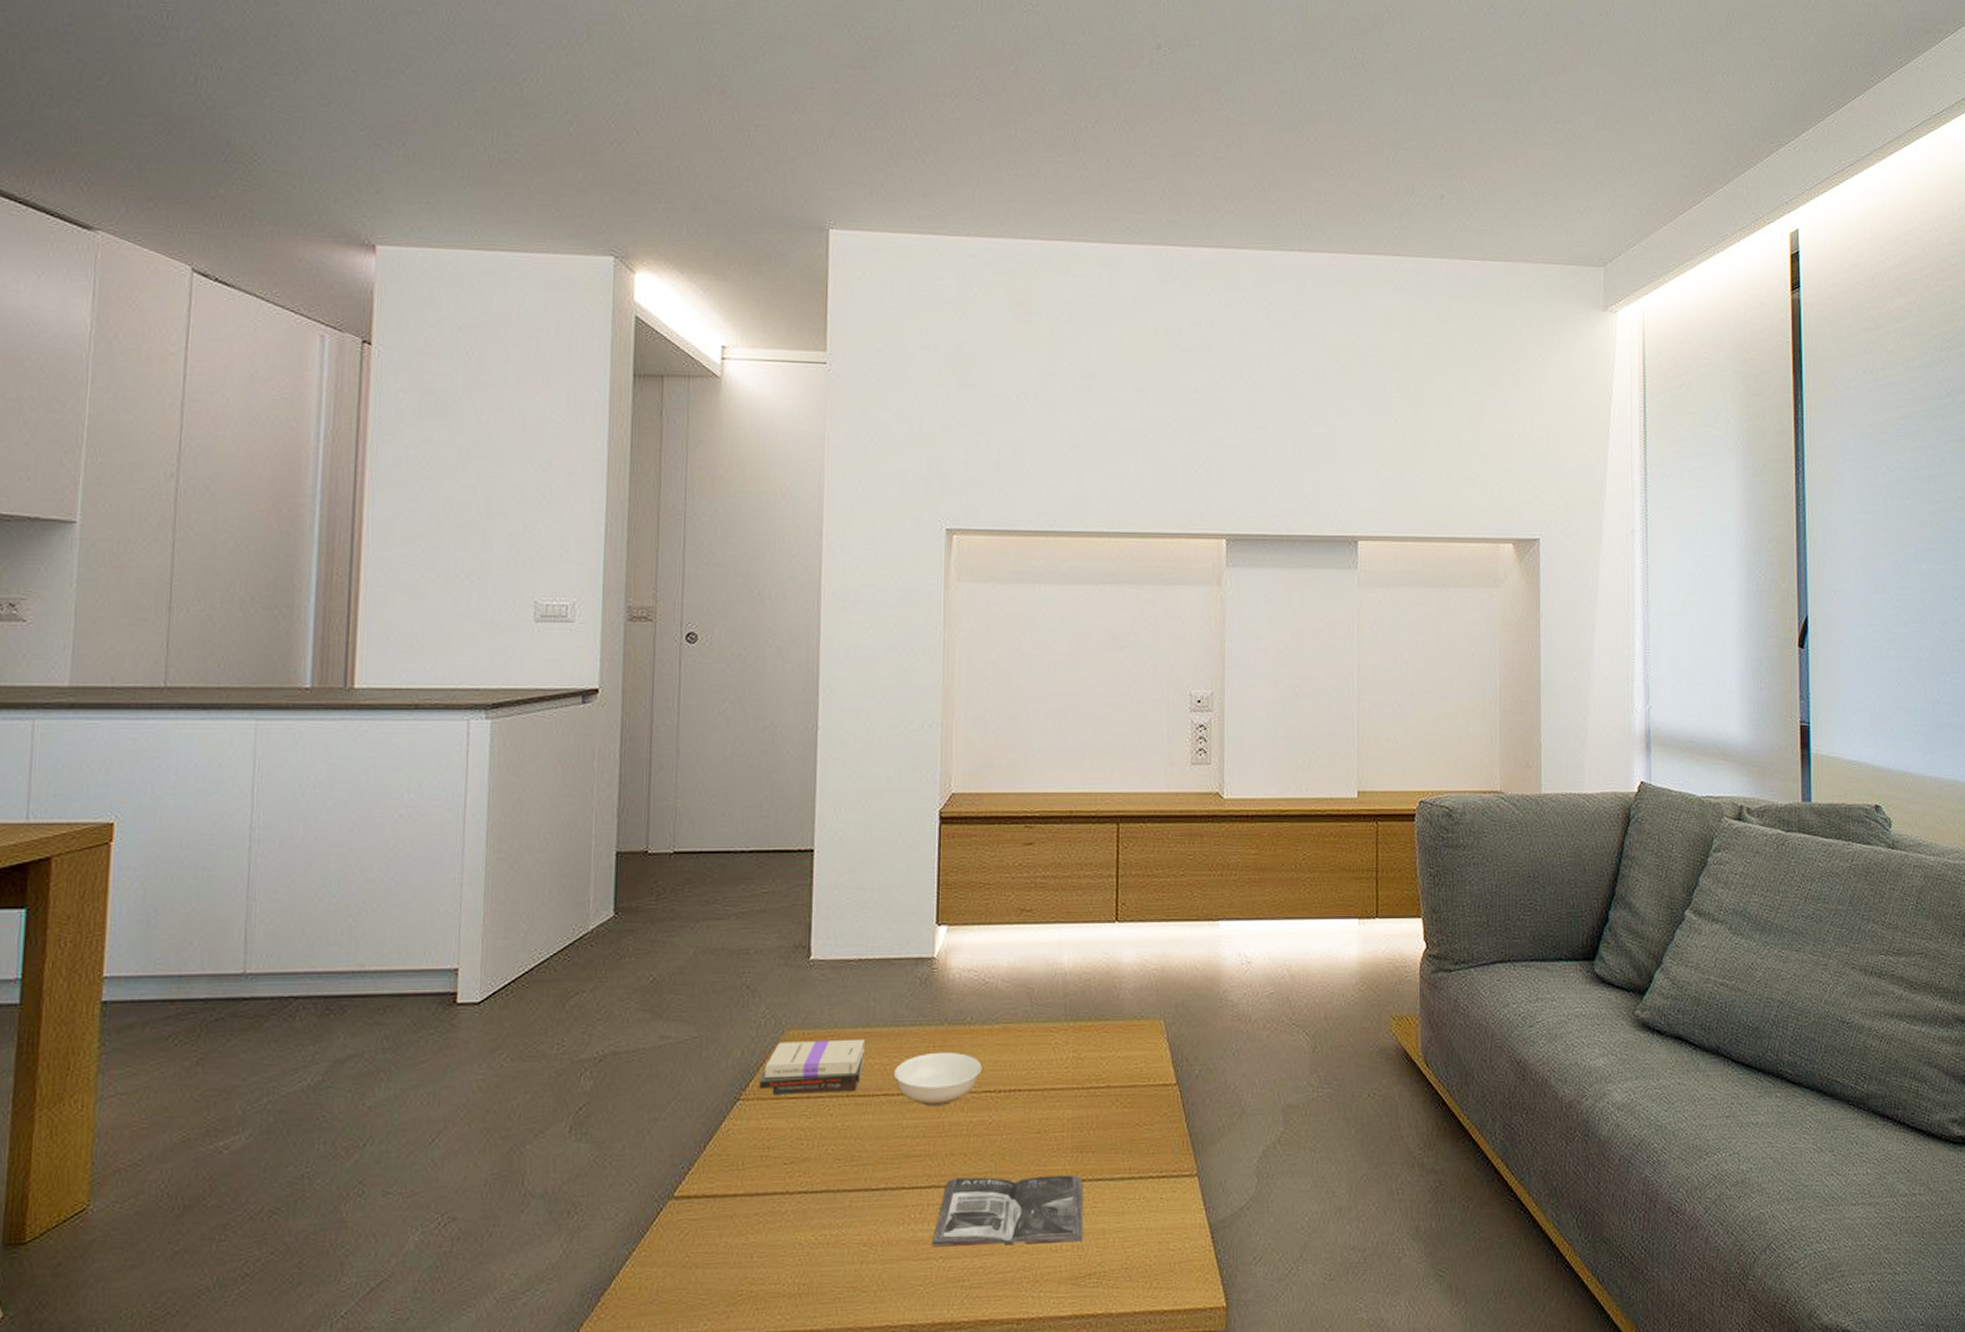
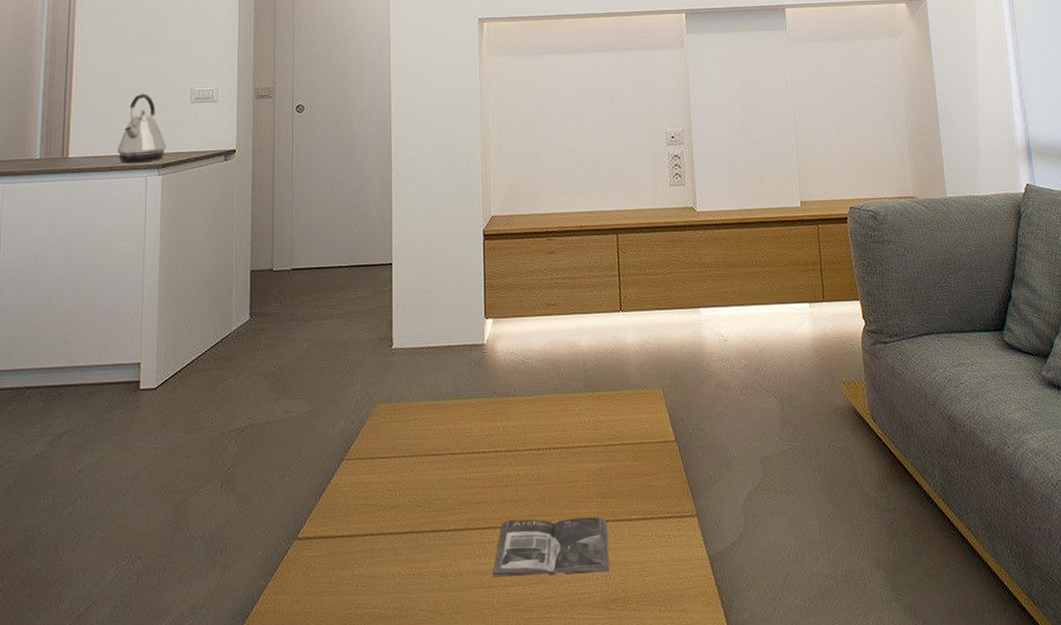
kettle: none [425,604,499,702] -> present [116,93,167,164]
books: present [759,1038,866,1095] -> none [358,409,436,455]
bowl: present [893,1052,982,1107] -> none [457,418,524,463]

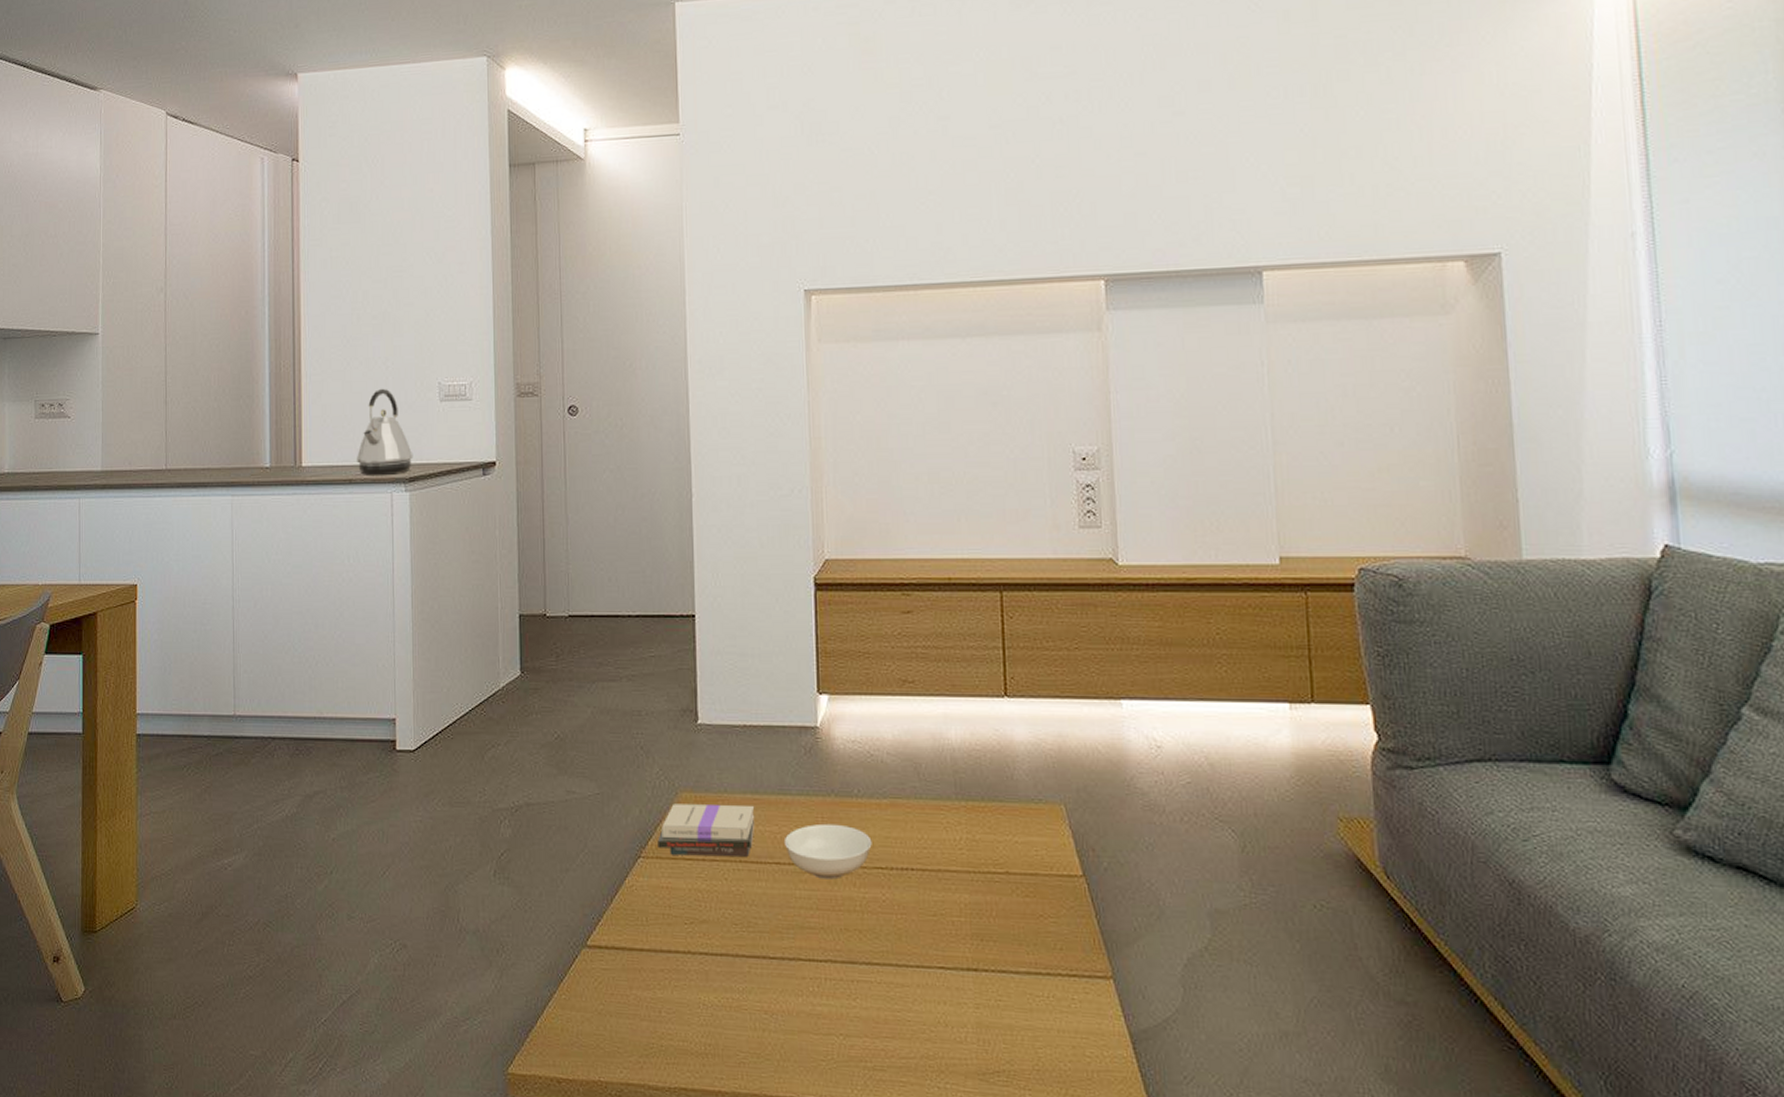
books: none [358,409,436,455] -> present [657,803,755,857]
bowl: none [457,418,524,463] -> present [783,823,872,880]
magazine: present [492,517,610,576] -> none [831,954,989,1036]

